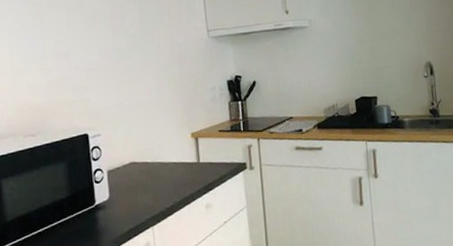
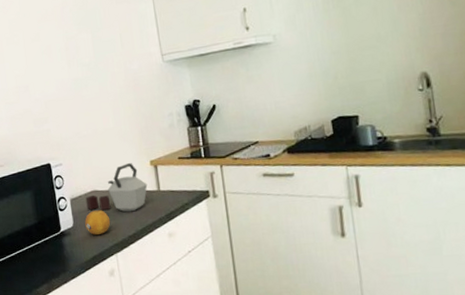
fruit: none [121,182,149,208] -> present [85,210,111,235]
kettle: none [123,135,188,184] -> present [85,163,148,212]

